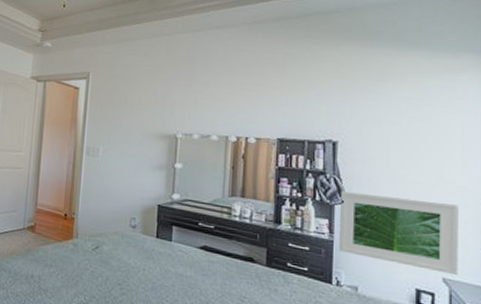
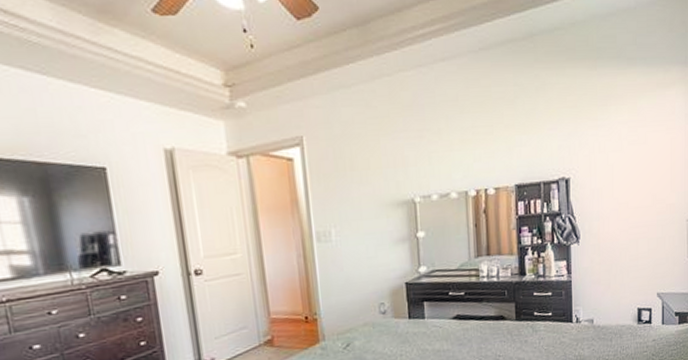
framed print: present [338,191,458,276] -> none [575,221,668,290]

